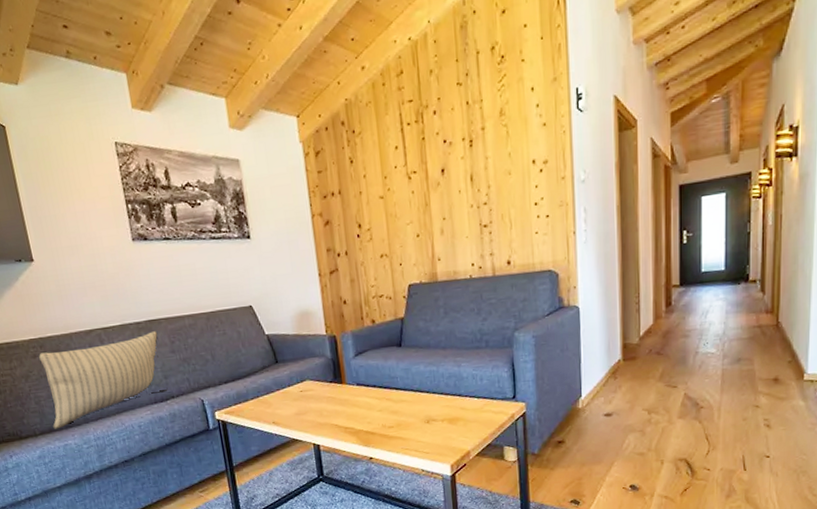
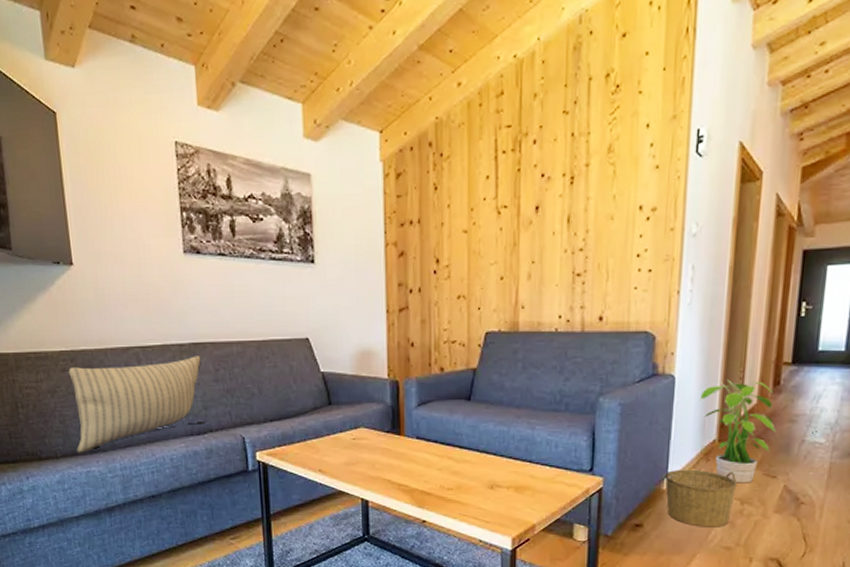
basket: none [579,386,643,439] -> present [664,469,737,529]
potted plant: none [602,304,673,396] -> present [699,380,777,484]

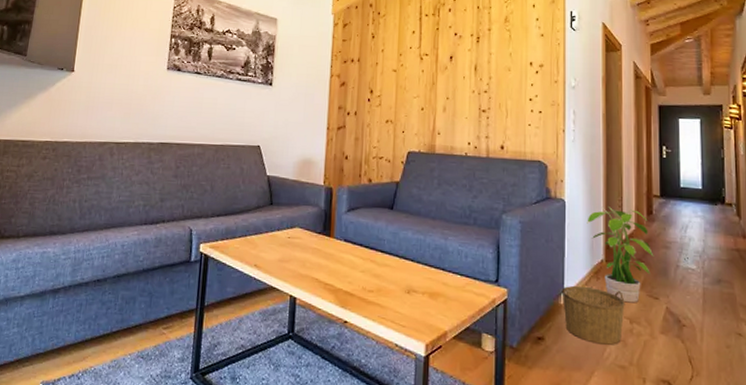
pillow: present [69,356,207,453] -> none [38,154,166,234]

